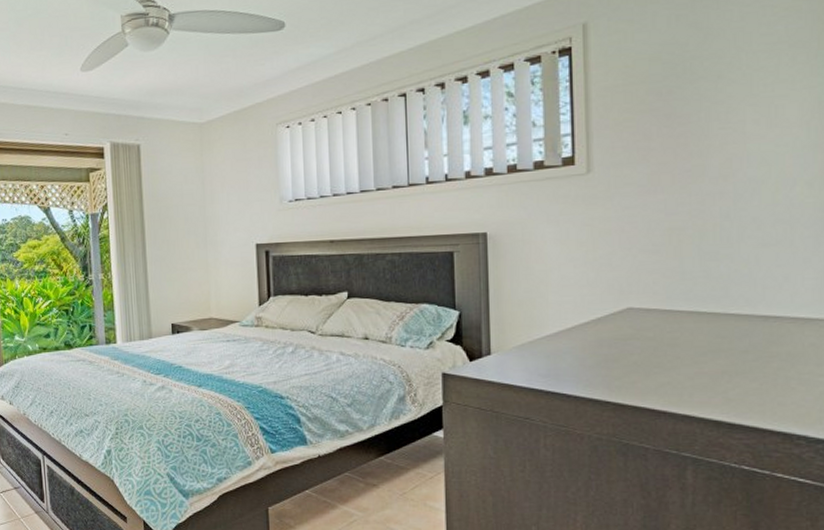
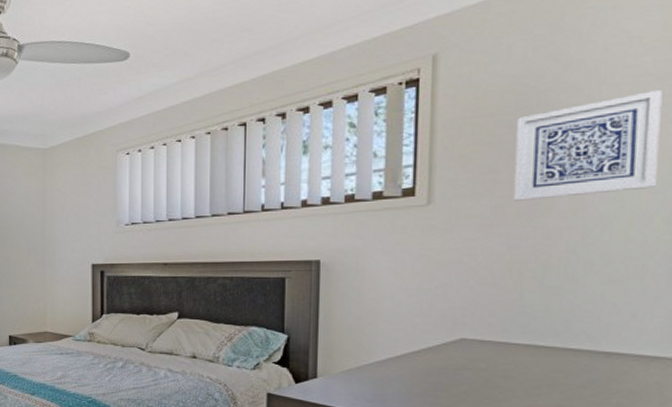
wall art: none [666,57,798,168] -> present [513,90,663,201]

